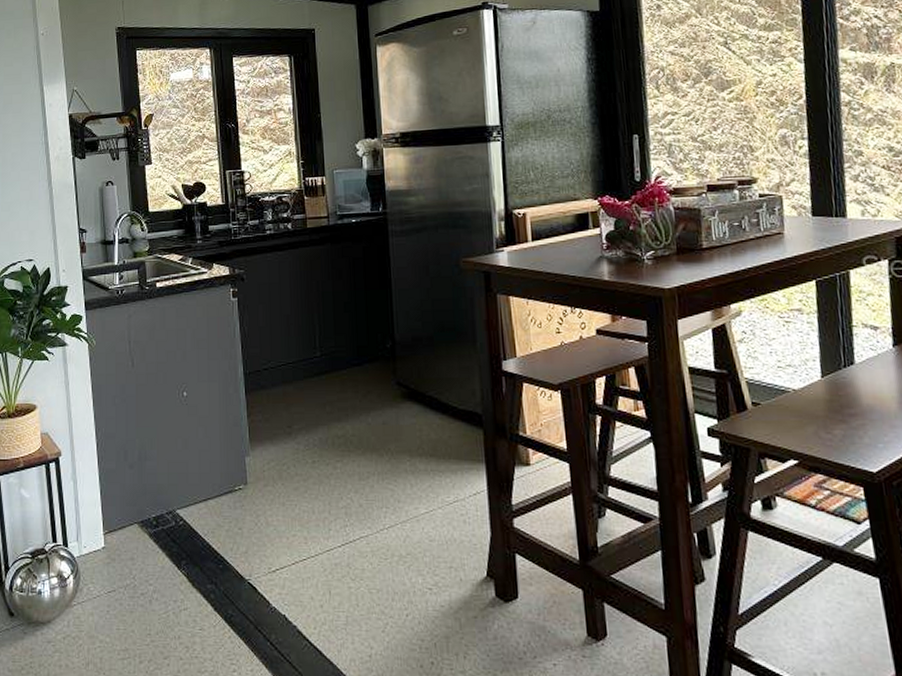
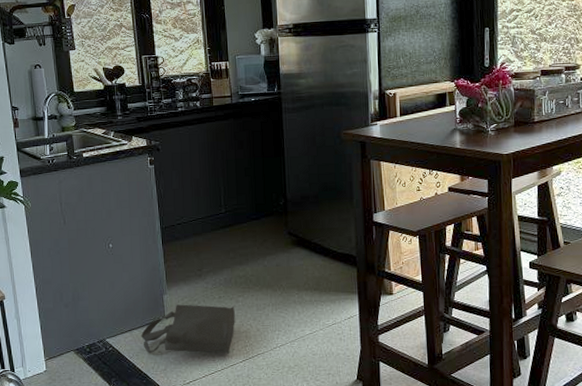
tote bag: none [218,469,333,535] -> present [141,304,235,354]

